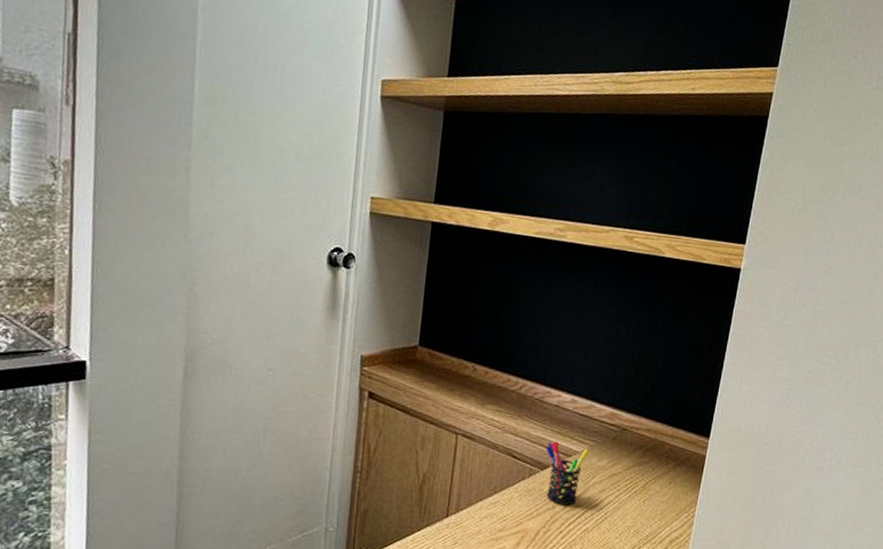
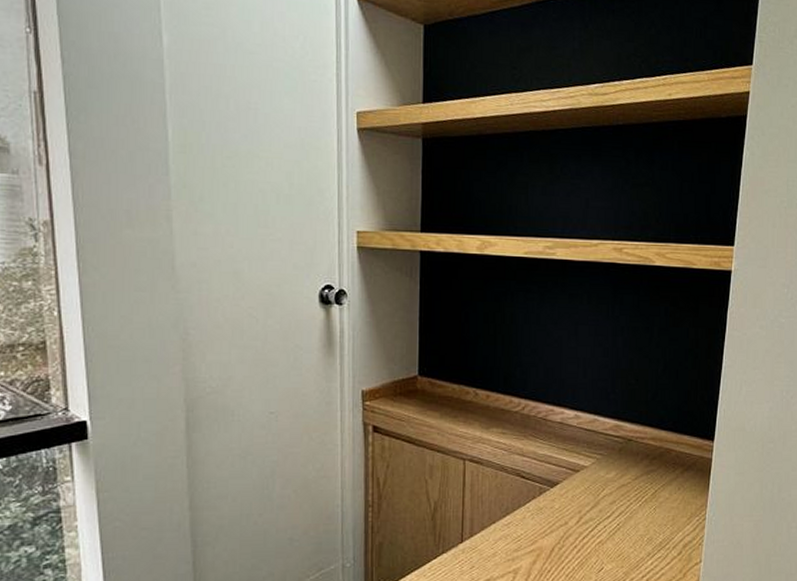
pen holder: present [546,441,589,506] -> none [554,457,596,520]

